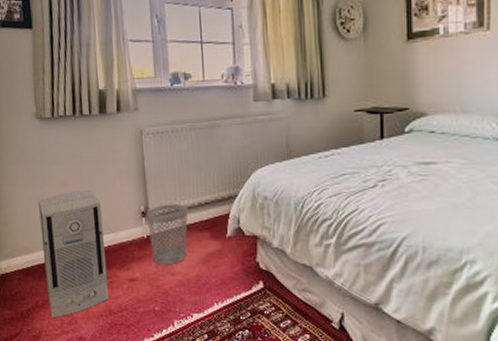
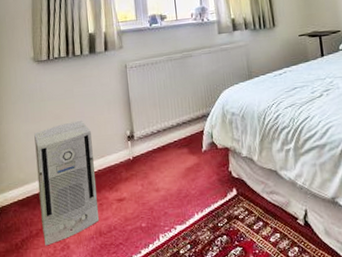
wastebasket: present [145,204,188,266] -> none [131,125,169,184]

